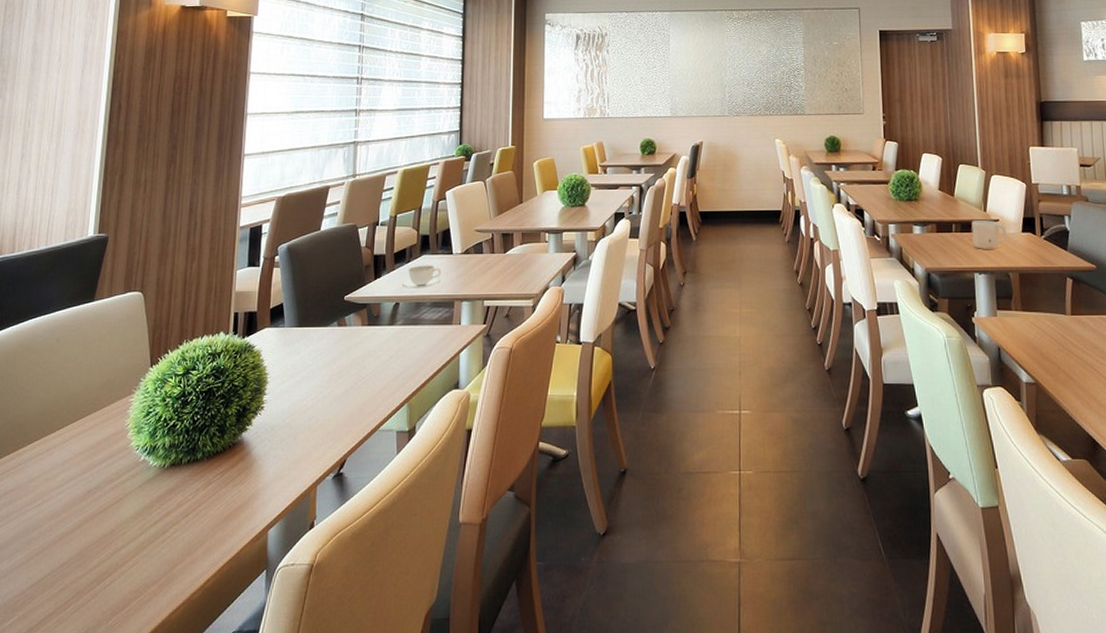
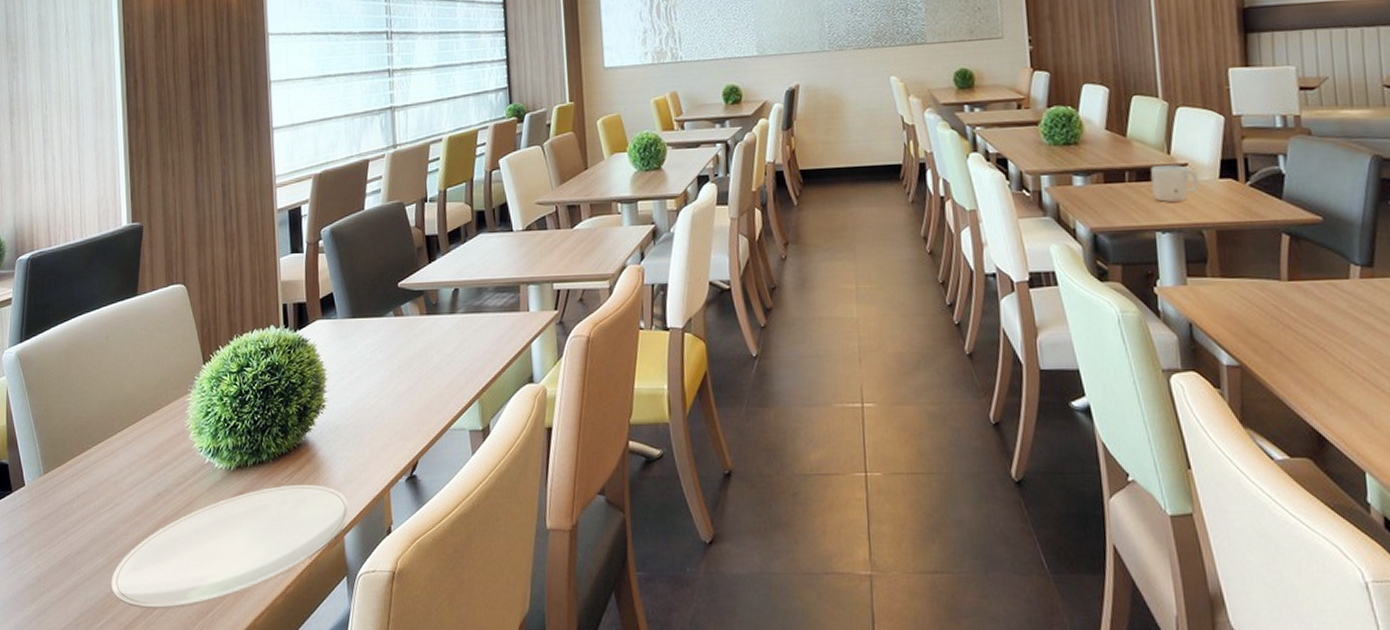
plate: none [27,481,277,606] -> present [111,484,350,610]
teacup: present [401,265,441,288] -> none [459,244,502,272]

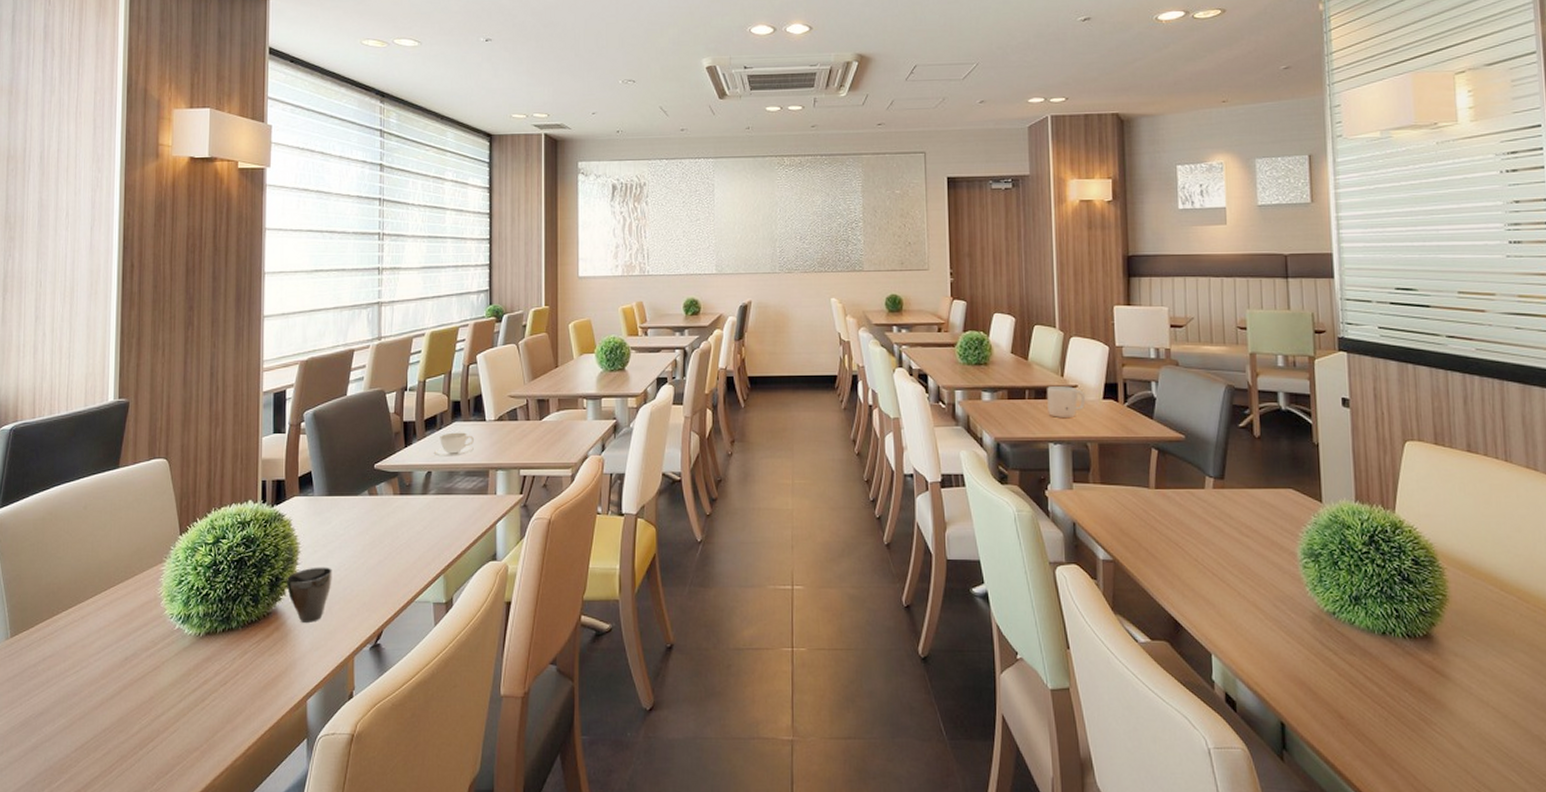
plate: present [111,484,350,610] -> none [71,651,315,770]
cup: none [315,394,362,454] -> present [287,567,332,623]
teacup: none [459,244,502,272] -> present [433,432,474,457]

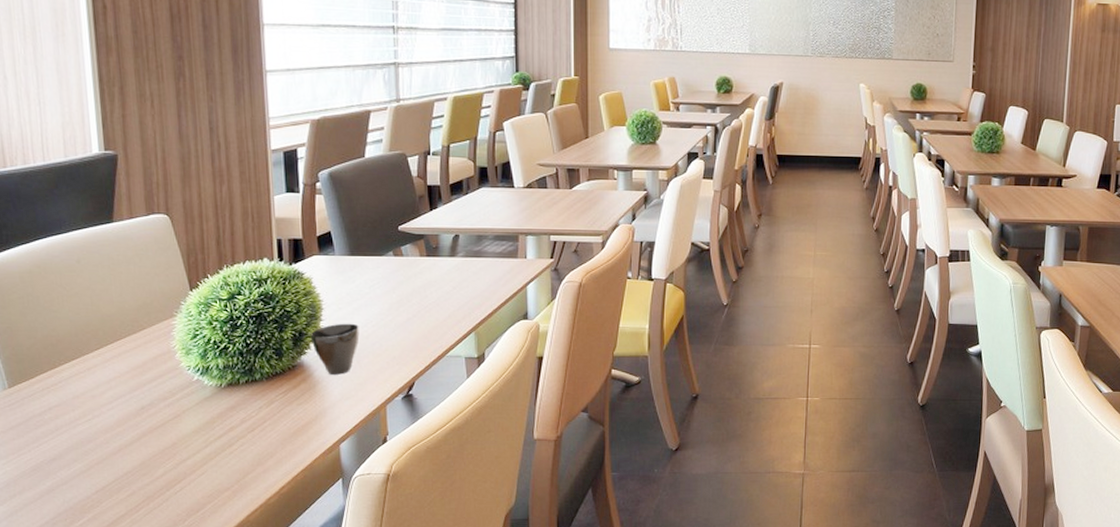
teacup: present [433,432,474,457] -> none [460,197,502,221]
mug: present [1047,386,1086,419] -> none [1048,175,1083,205]

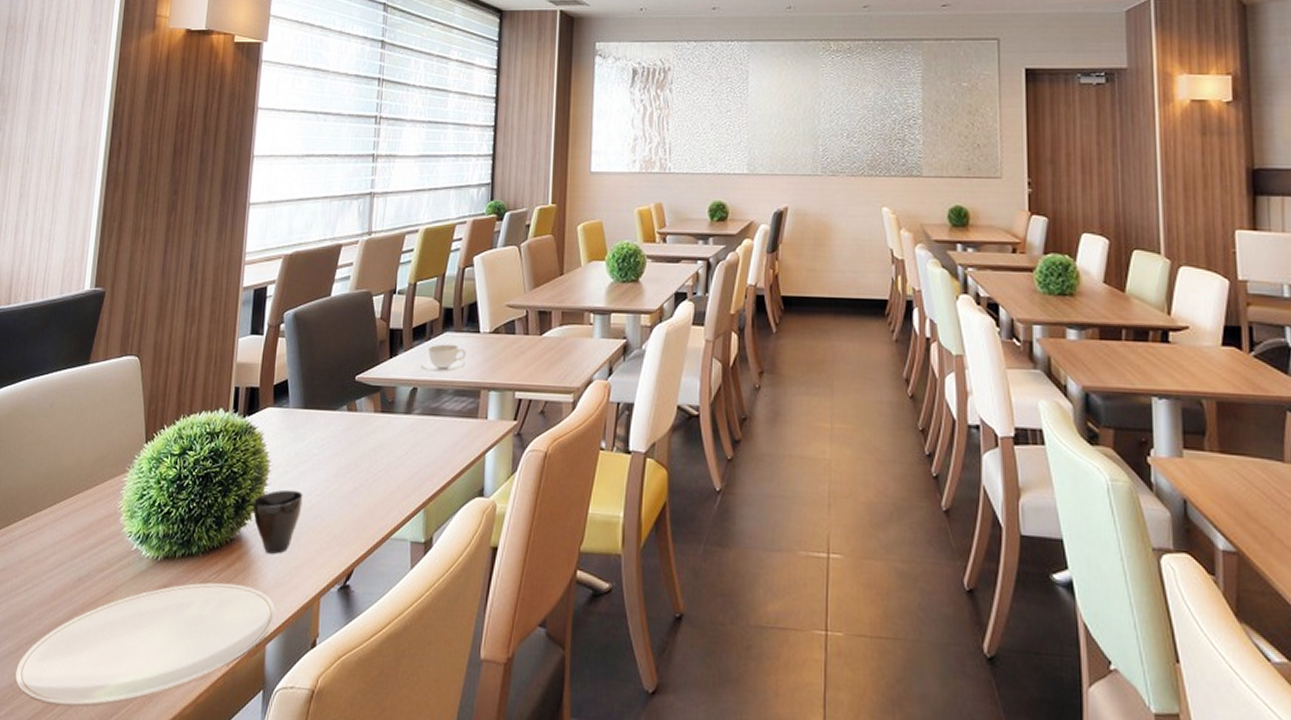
plate: none [91,400,346,509] -> present [15,582,277,708]
teacup: none [460,197,502,221] -> present [420,344,466,372]

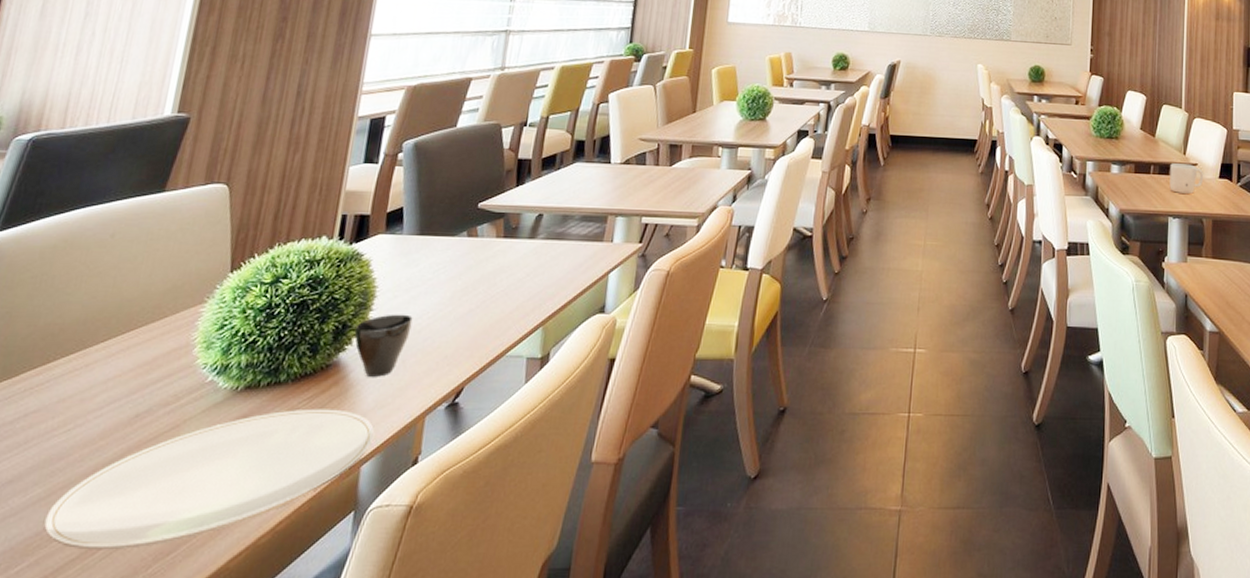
teacup: present [420,344,466,372] -> none [547,173,595,199]
mug: none [1149,326,1200,368] -> present [1169,163,1204,195]

